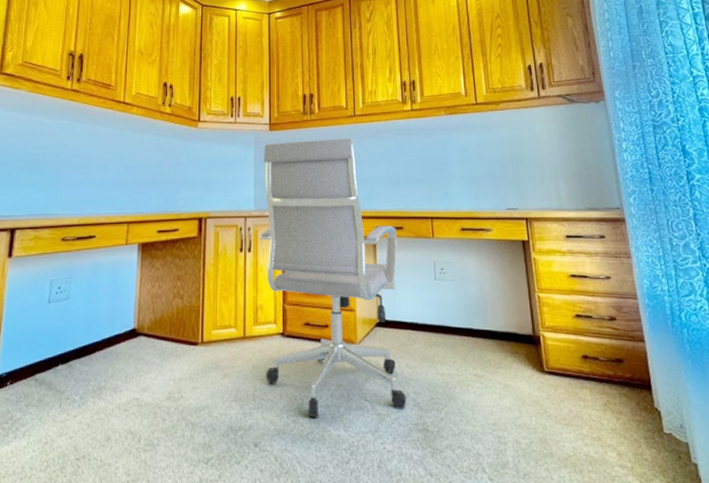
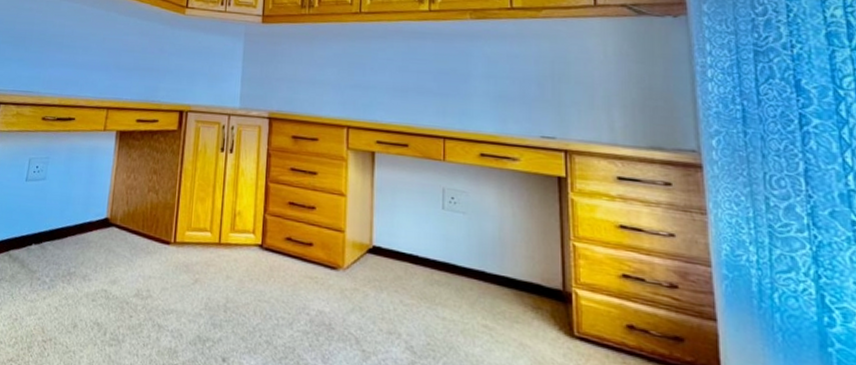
chair: present [259,138,407,419] -> none [240,36,400,350]

